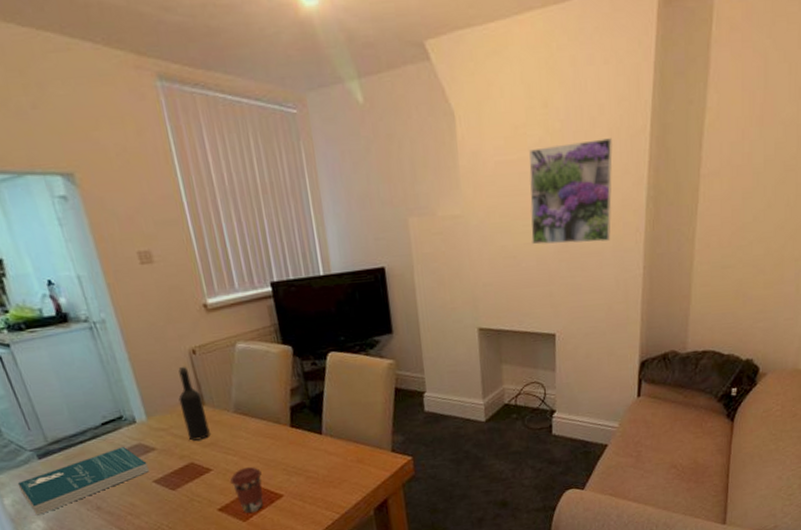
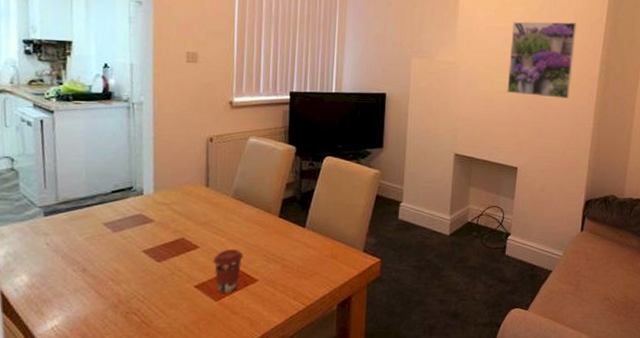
book: present [17,447,149,516] -> none [16,215,142,270]
wine bottle: present [178,366,210,441] -> none [186,150,208,218]

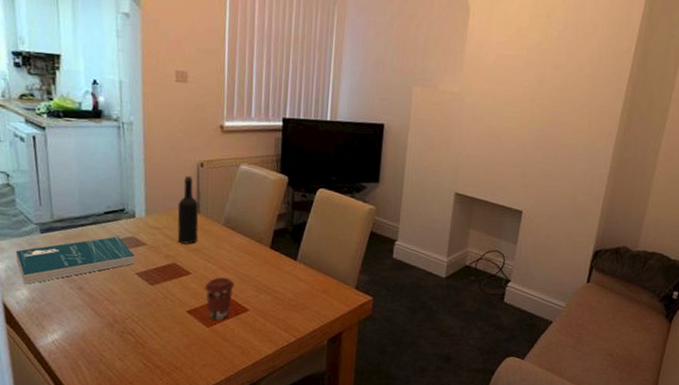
book: none [16,215,142,270] -> present [15,236,135,284]
wine bottle: none [186,150,208,218] -> present [177,175,199,244]
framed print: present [507,21,576,99] -> none [516,49,600,139]

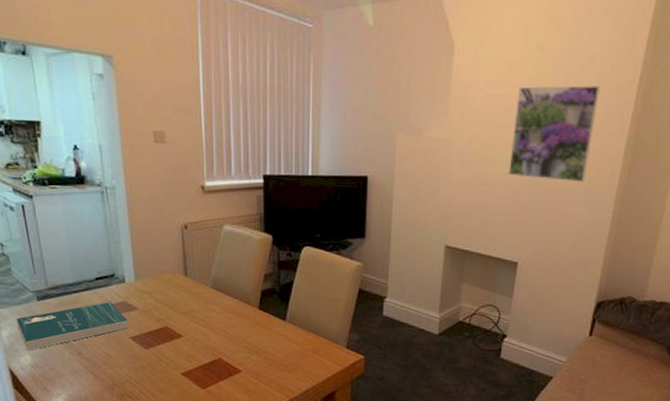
wine bottle: present [177,175,199,244] -> none [165,238,187,307]
coffee cup: present [205,277,234,320] -> none [197,339,226,382]
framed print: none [516,49,600,139] -> present [508,85,600,182]

